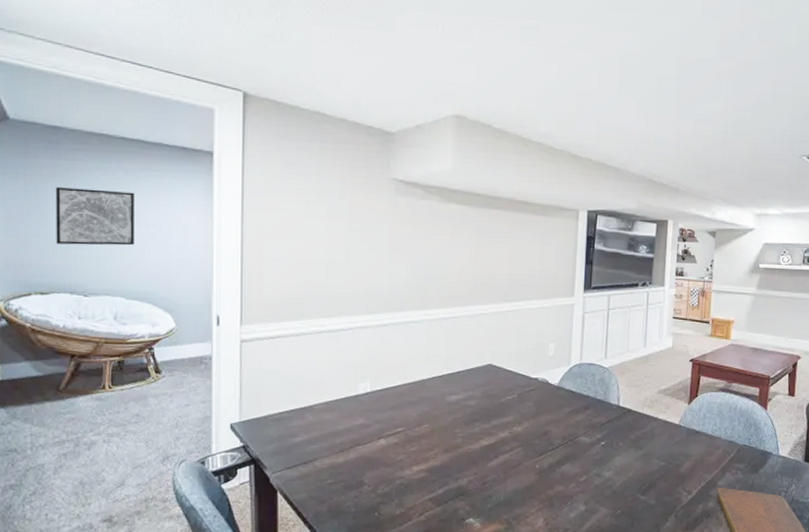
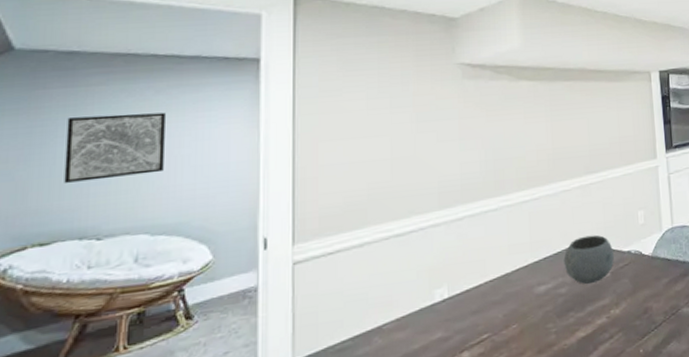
bowl: none [475,358,522,401] -> present [563,234,614,284]

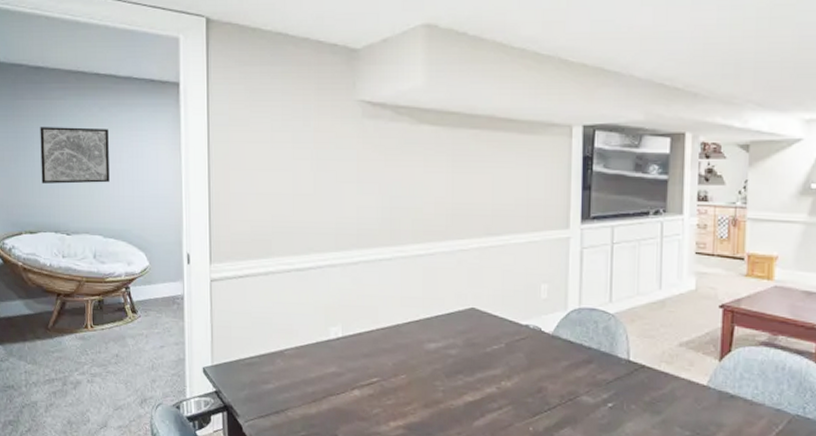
bowl: present [563,234,614,284] -> none [456,301,510,350]

